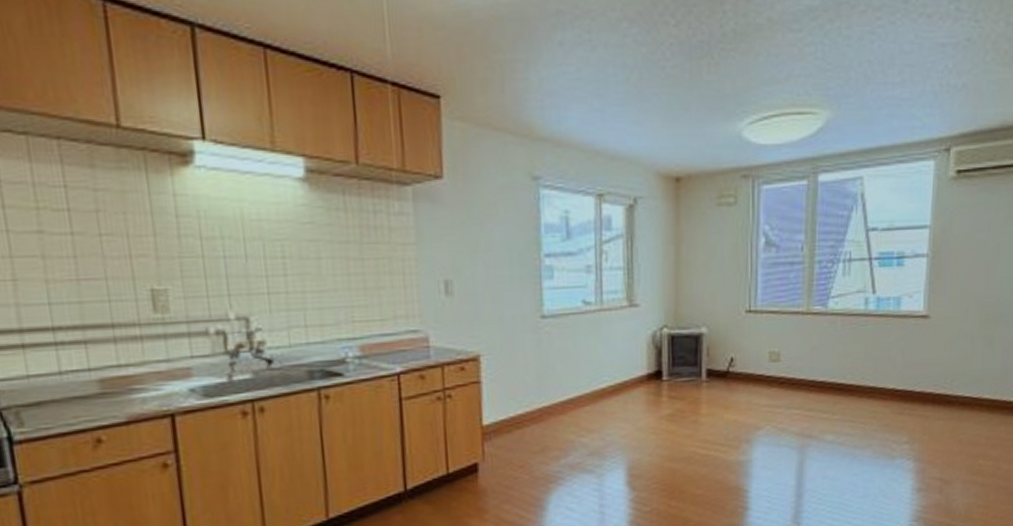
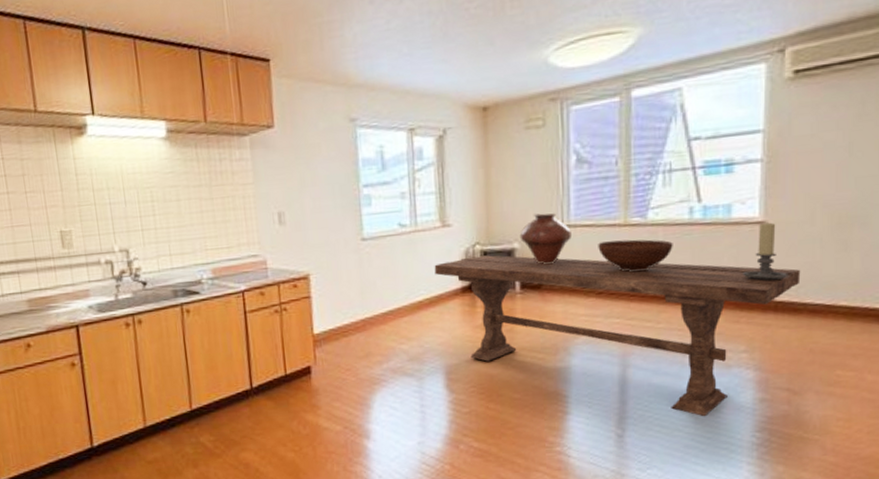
dining table: none [619,339,955,508] -> present [434,255,801,417]
vase: none [708,297,758,351] -> present [519,213,571,264]
fruit bowl: none [782,328,850,362] -> present [598,239,673,272]
candle holder: none [908,316,945,374] -> present [743,222,788,281]

